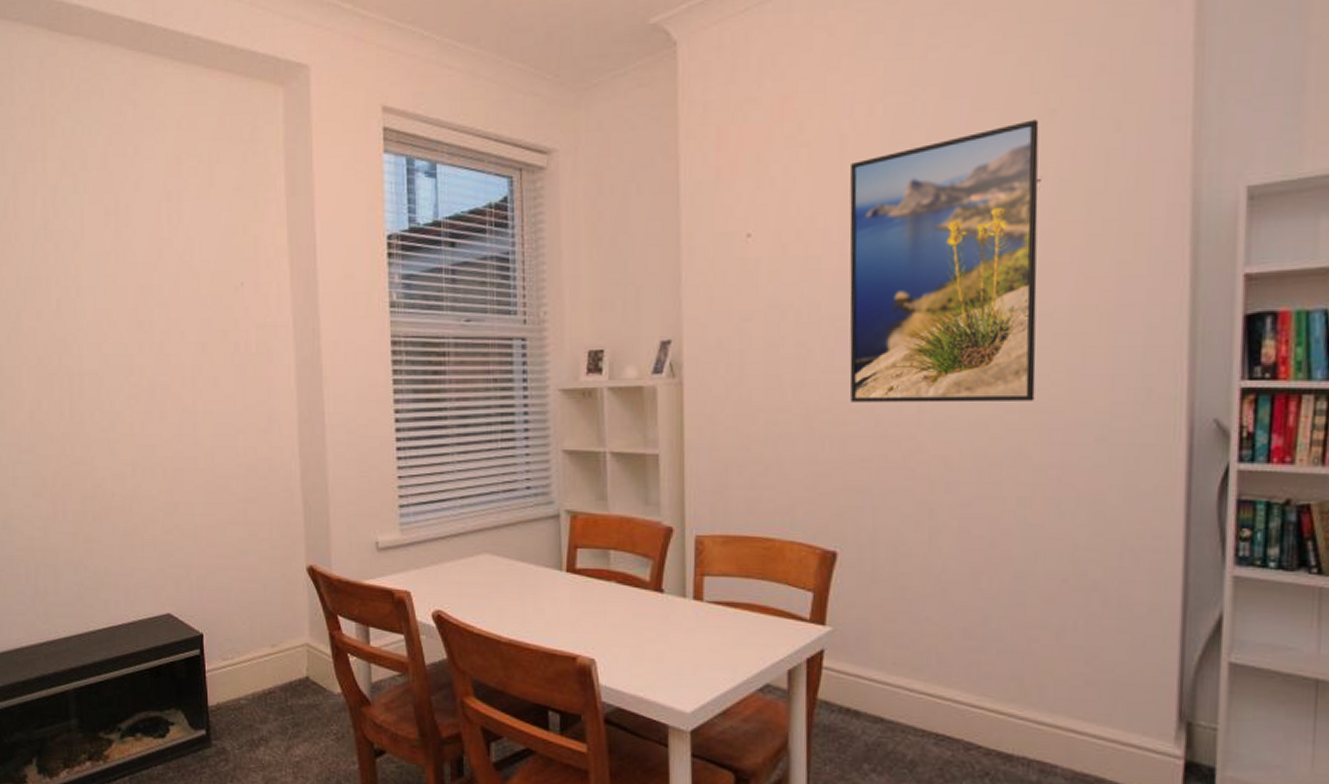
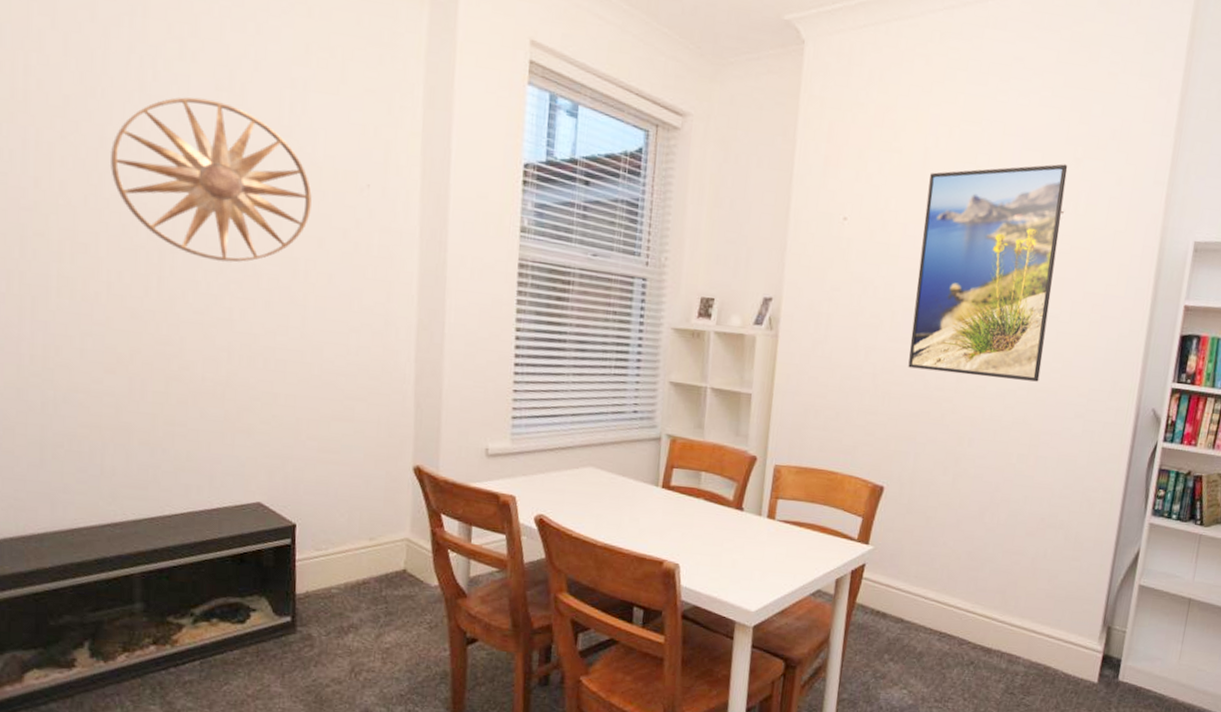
wall art: none [25,225,193,378] -> present [111,97,312,263]

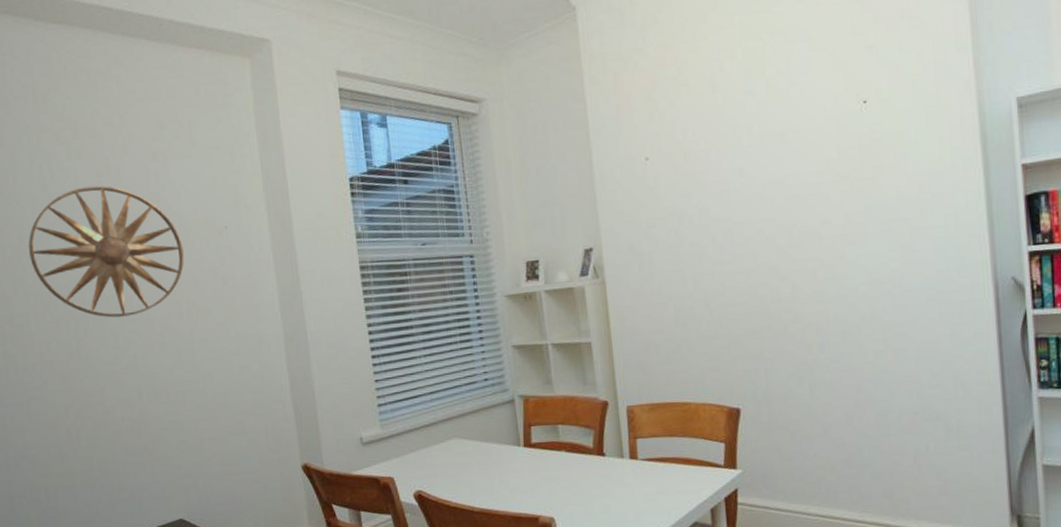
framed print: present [908,164,1068,382] -> none [721,55,879,287]

